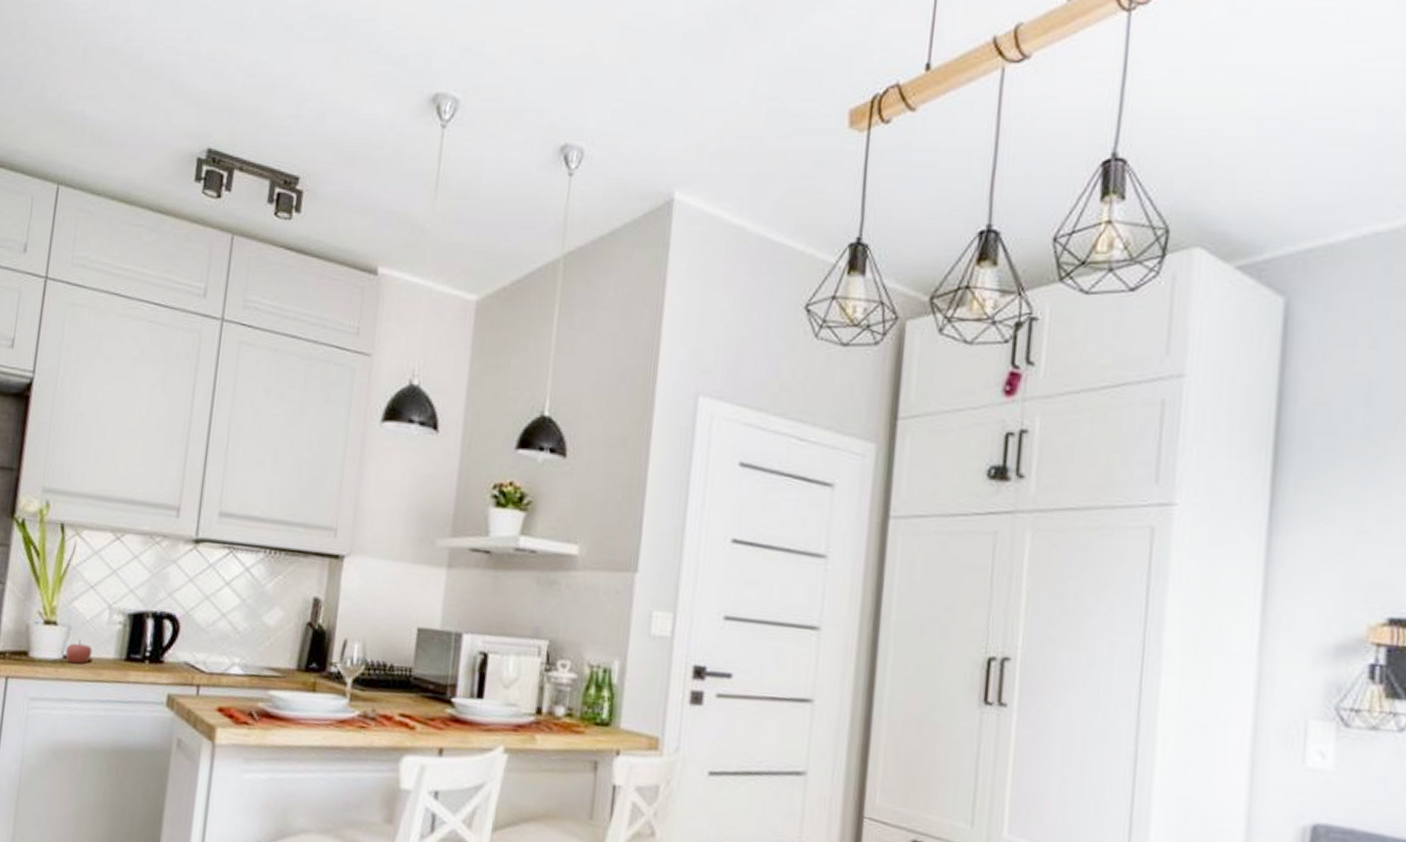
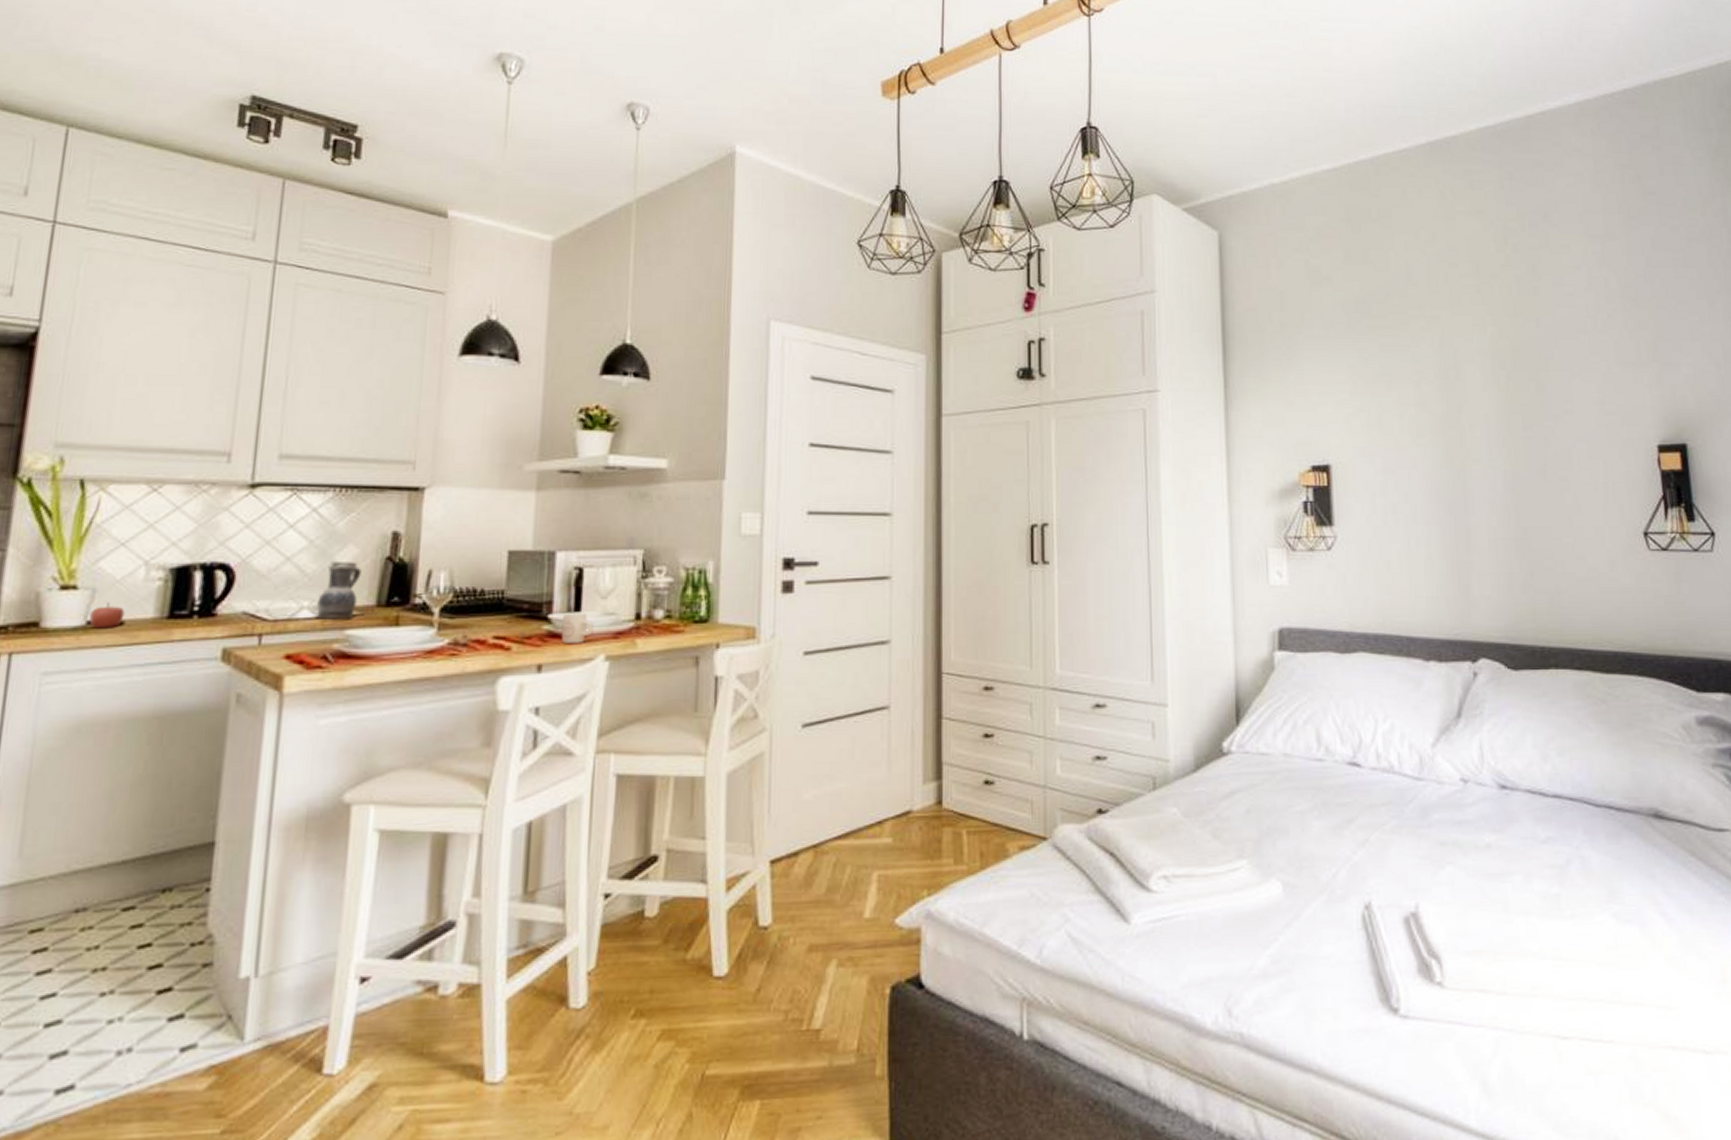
ceramic jug: none [245,622,285,680] -> present [316,562,362,621]
mug: none [462,699,495,732] -> present [561,613,593,645]

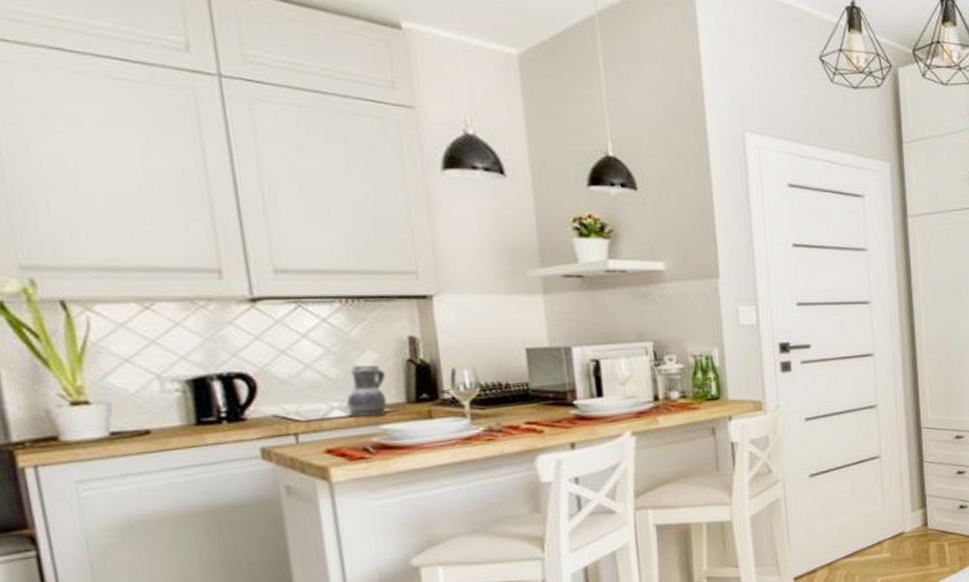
fruit: present [89,602,125,630] -> none [111,414,149,440]
mug: present [561,613,593,645] -> none [586,398,617,425]

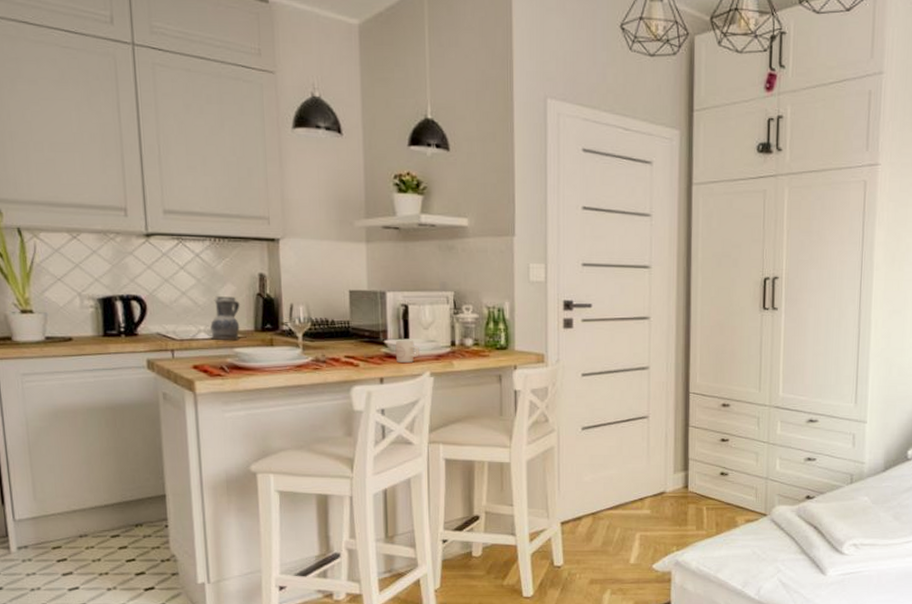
mug: none [586,398,617,425] -> present [395,340,419,364]

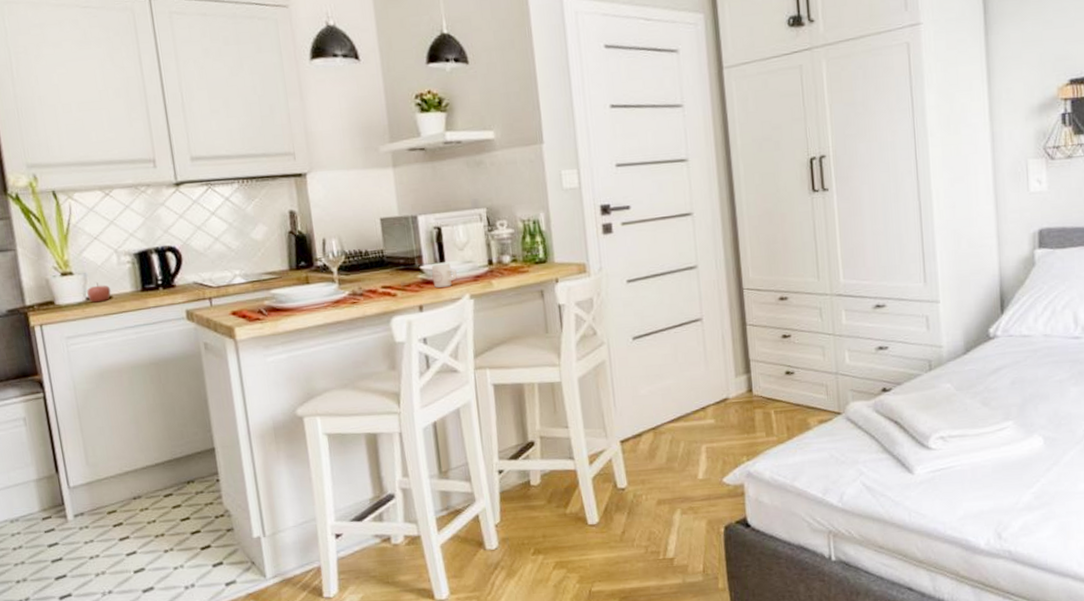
fruit: none [46,323,72,344] -> present [87,283,111,304]
ceramic jug: present [210,296,240,341] -> none [245,237,275,285]

